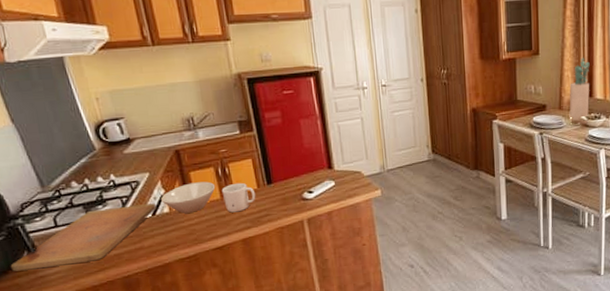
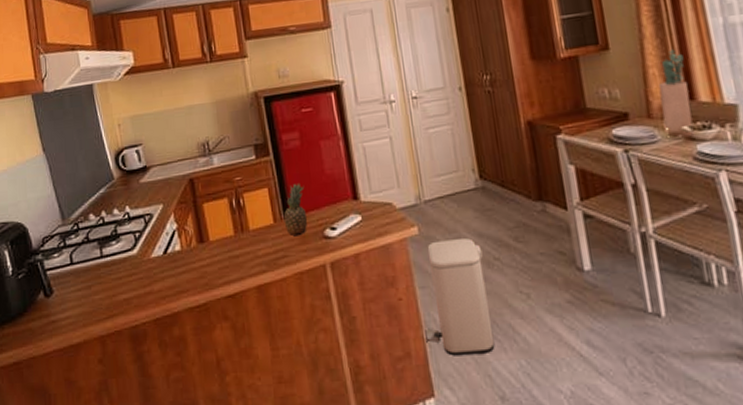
cutting board: present [10,203,157,272] -> none [26,240,169,314]
bowl: present [161,181,216,213] -> none [173,214,229,252]
mug: present [221,182,256,213] -> none [235,216,272,253]
fruit: none [266,155,288,199] -> present [284,184,307,237]
pedal bin: none [382,198,434,283] -> present [425,238,495,356]

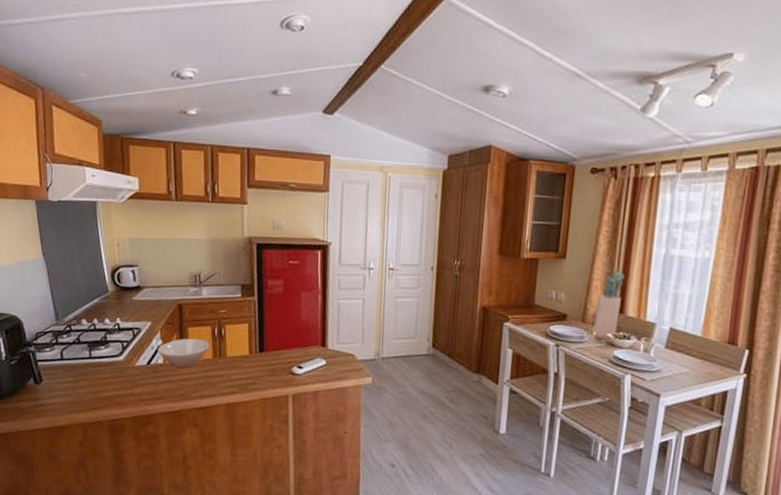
bowl: none [173,214,229,252] -> present [158,338,210,368]
fruit: present [284,184,307,237] -> none [258,325,281,369]
pedal bin: present [425,238,495,356] -> none [361,391,421,484]

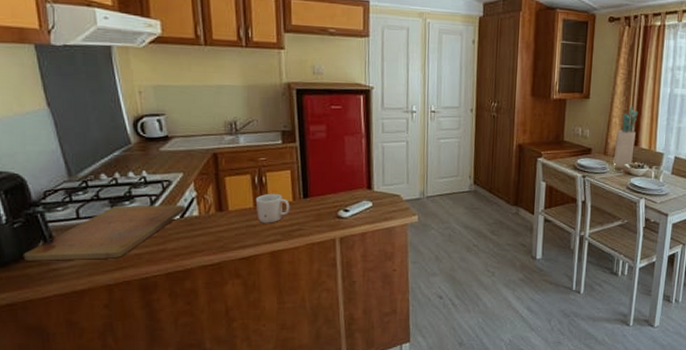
cutting board: none [16,349,153,399] -> present [23,205,186,261]
bowl: present [158,338,210,368] -> none [192,188,250,219]
mug: none [214,345,247,375] -> present [255,193,290,223]

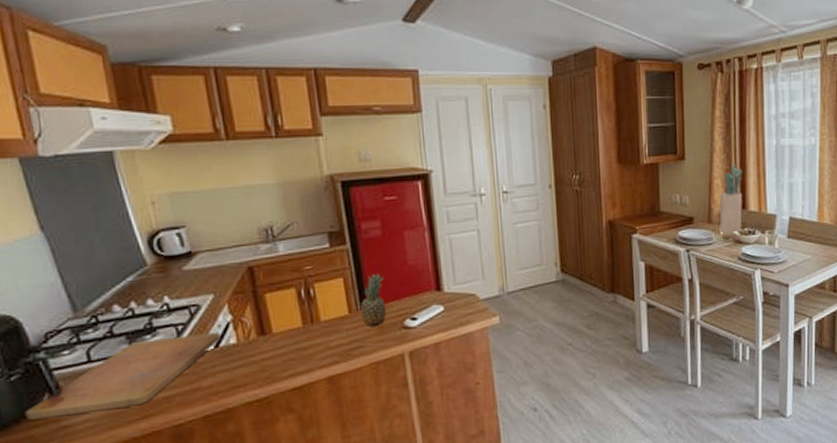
mug: present [255,193,290,223] -> none [304,306,347,344]
fruit: none [302,170,325,214] -> present [360,274,386,327]

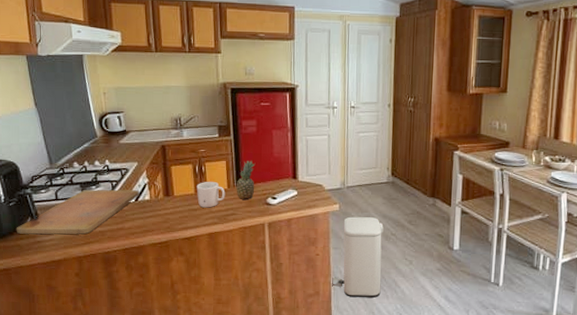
mug: none [304,306,347,344] -> present [196,181,225,208]
pedal bin: none [499,326,561,431] -> present [332,216,384,298]
vase: present [719,161,742,240] -> none [532,97,559,165]

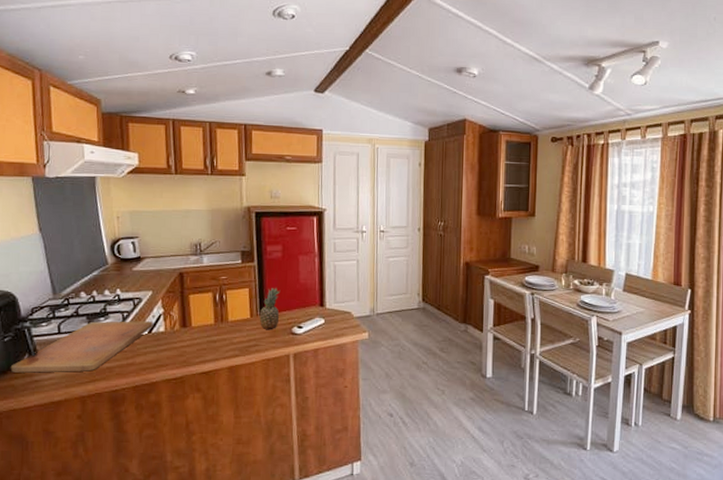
mug: present [196,181,225,208] -> none [216,310,248,339]
pedal bin: present [332,216,384,298] -> none [361,345,415,432]

